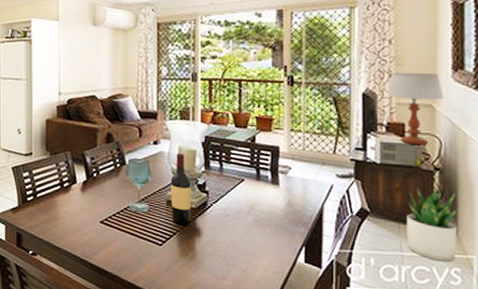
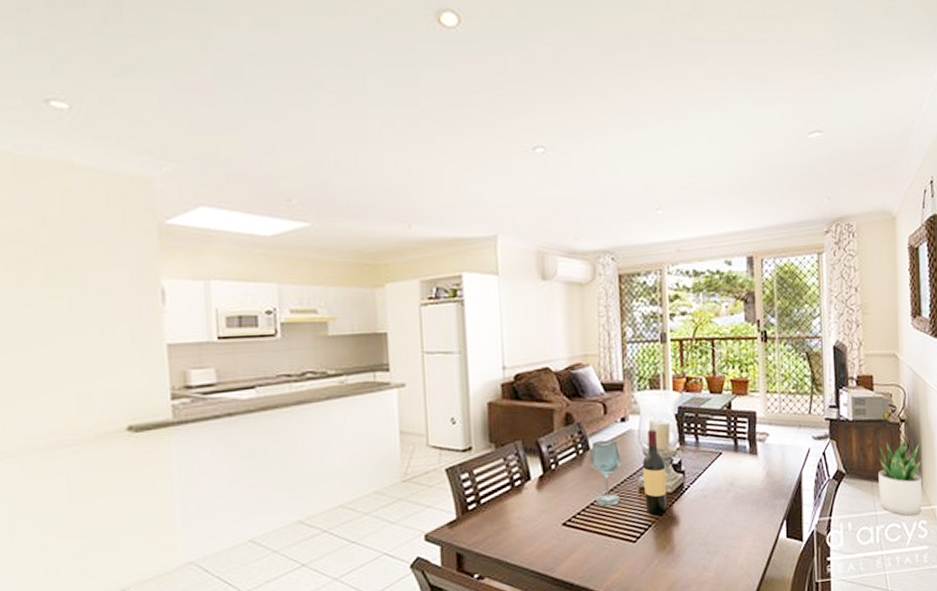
table lamp: present [386,72,444,146] -> none [855,321,906,398]

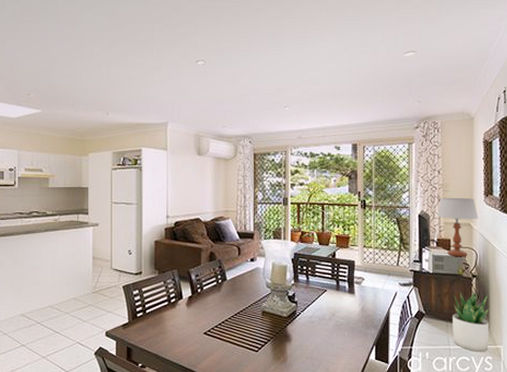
wine glass: present [589,439,622,506] -> none [226,274,250,323]
wine bottle: present [643,430,668,516] -> none [266,269,283,333]
table lamp: none [855,321,906,398] -> present [437,197,479,257]

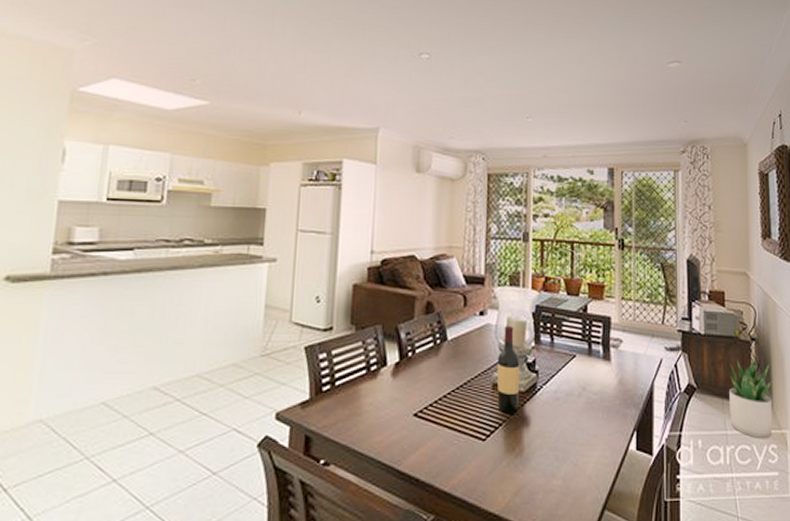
wine bottle: none [266,269,283,333] -> present [497,326,520,414]
table lamp: present [437,197,479,257] -> none [708,239,756,315]

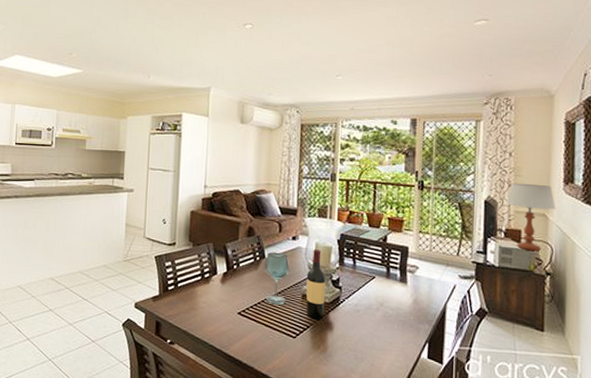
wine glass: none [446,332,477,399] -> present [264,251,290,305]
table lamp: none [708,239,756,315] -> present [506,182,556,252]
planter: present [729,359,773,438] -> none [520,290,565,361]

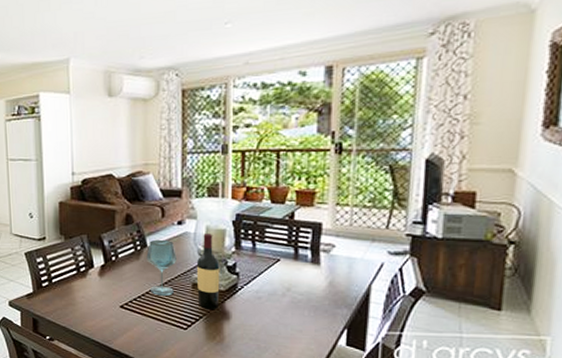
table lamp: present [506,182,556,252] -> none [455,132,529,217]

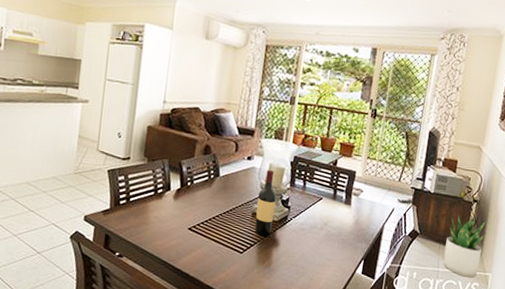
wine glass: present [146,239,176,296] -> none [216,170,243,222]
planter: none [468,263,534,343] -> present [443,215,486,277]

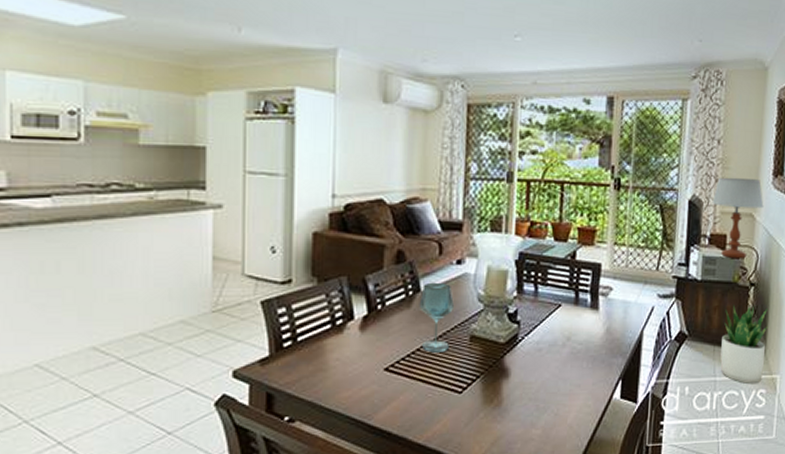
wine glass: none [216,170,243,222] -> present [419,282,454,353]
wine bottle: present [255,170,277,237] -> none [475,275,501,366]
table lamp: none [447,116,491,181] -> present [711,177,764,259]

